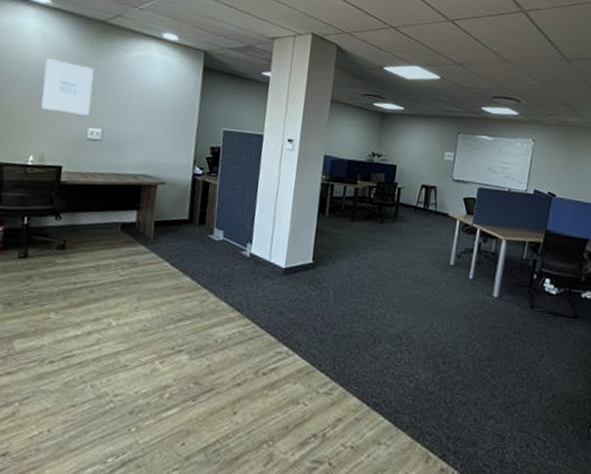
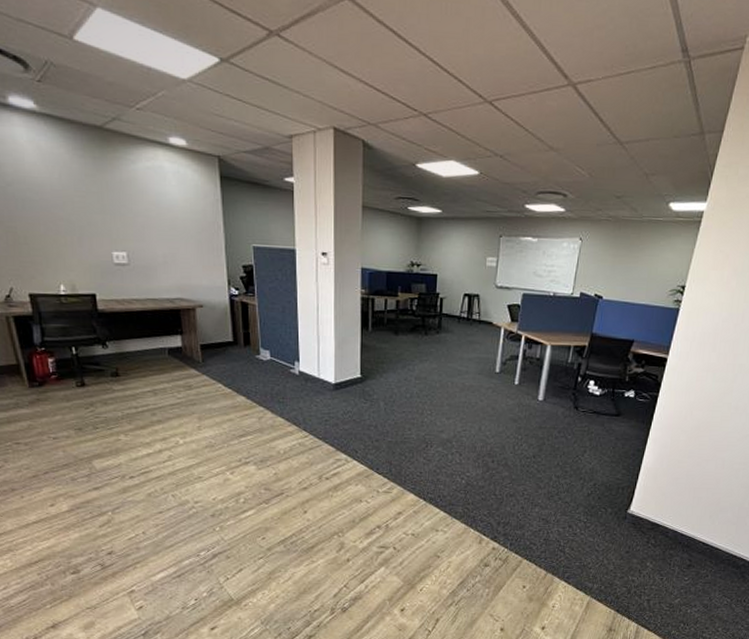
wall art: present [41,57,94,115] -> none [48,174,109,238]

